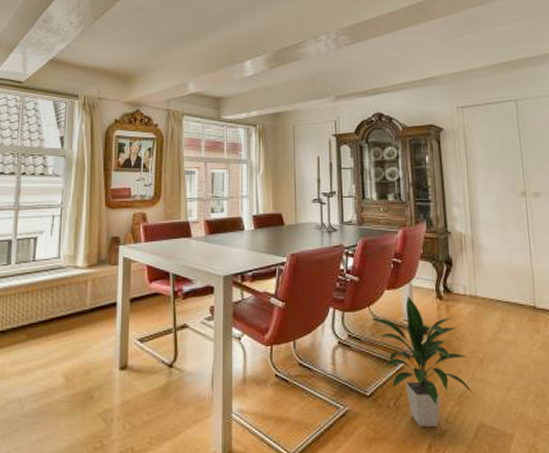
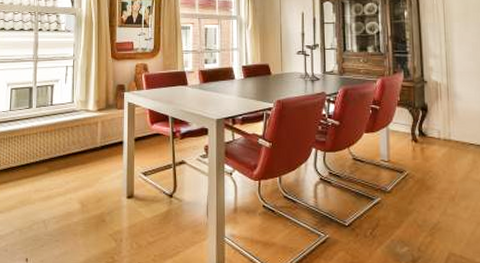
indoor plant: present [373,296,475,426] -> none [352,139,446,254]

